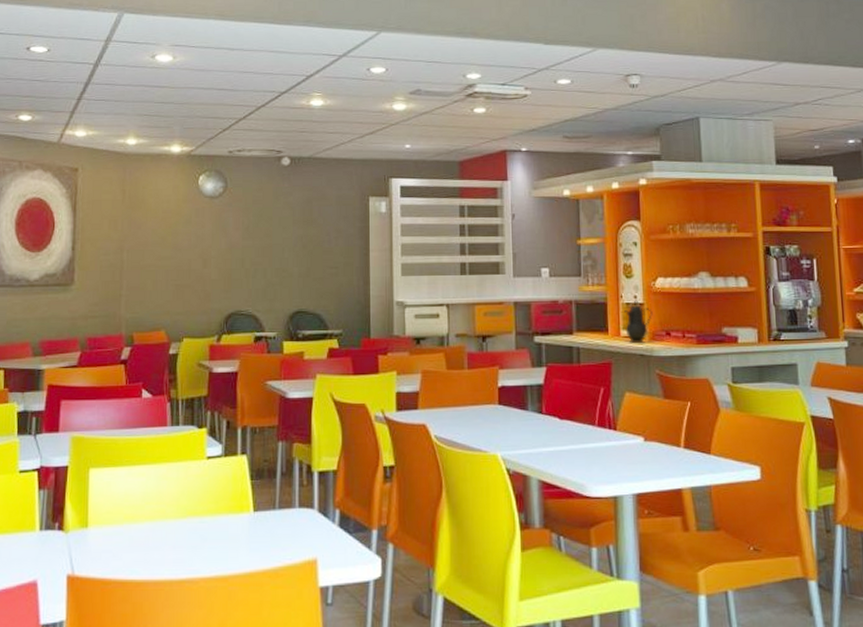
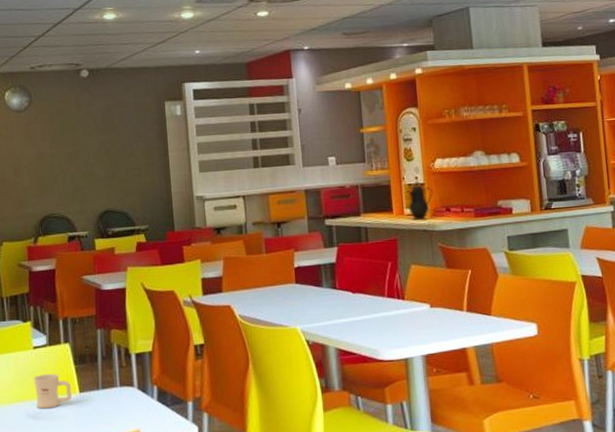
mug: none [204,487,245,527] -> present [33,373,72,409]

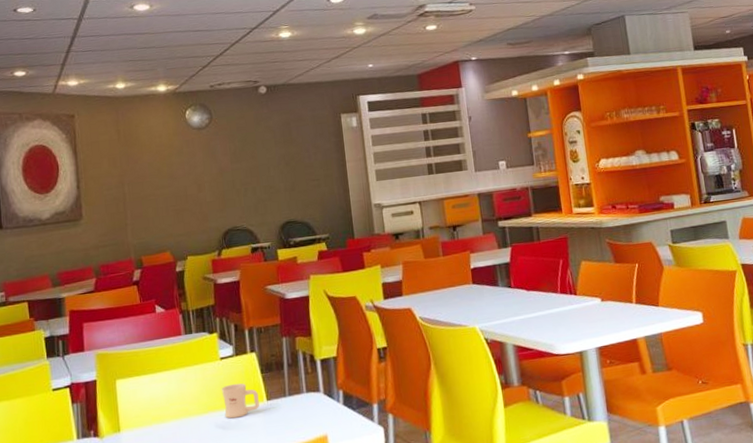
coffeepot: present [407,180,433,221] -> none [574,180,599,219]

